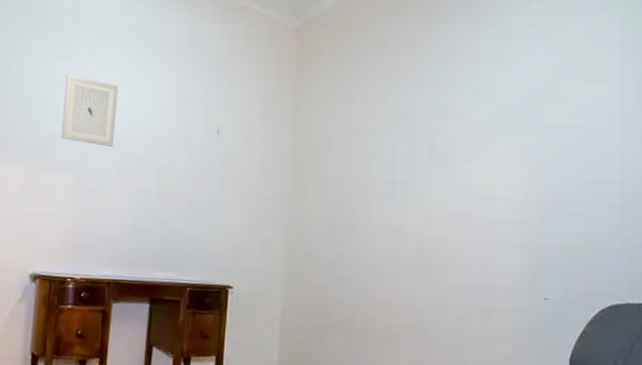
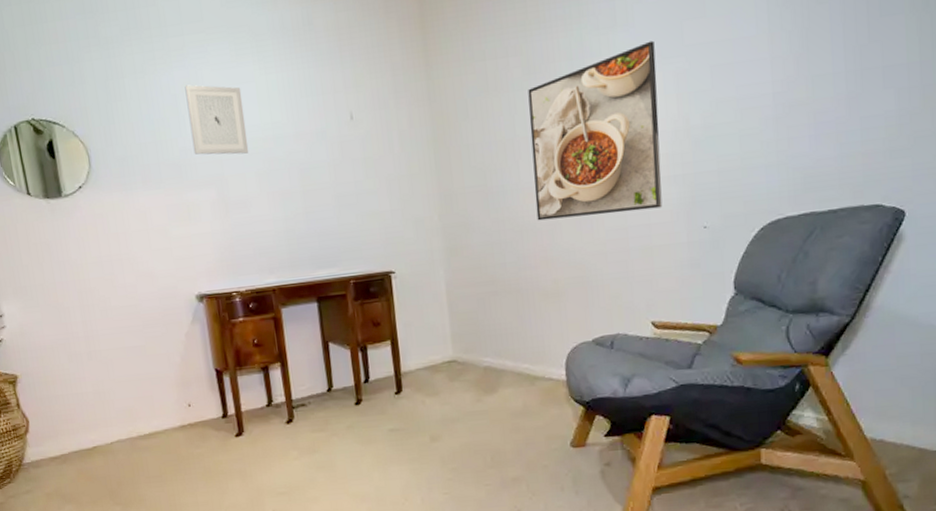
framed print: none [381,114,513,272] -> present [528,40,663,221]

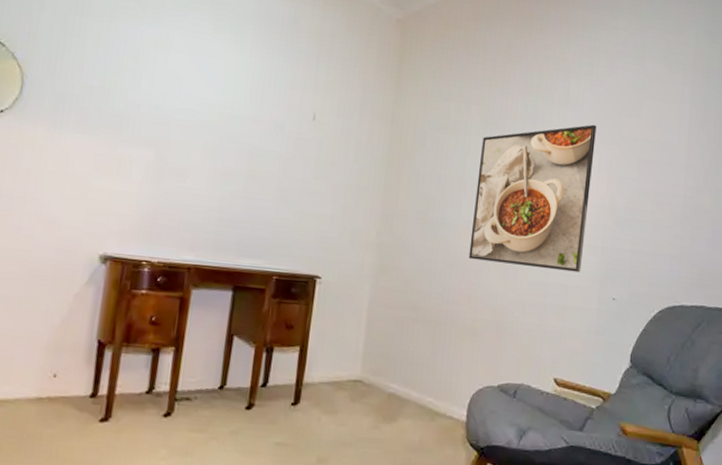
wall art: present [185,84,249,155] -> none [142,42,210,124]

